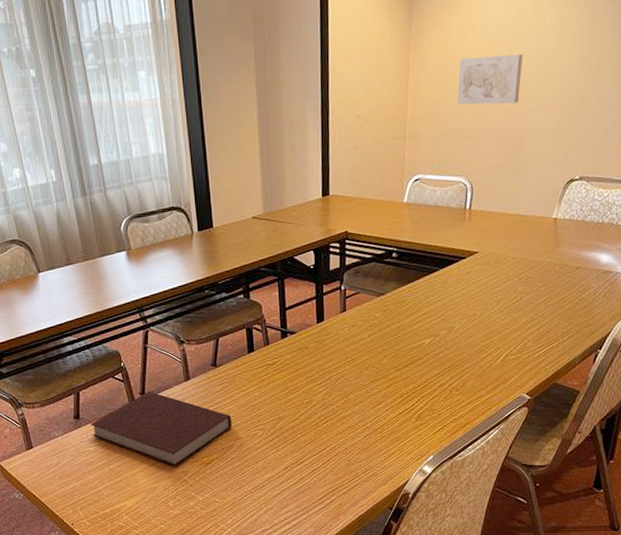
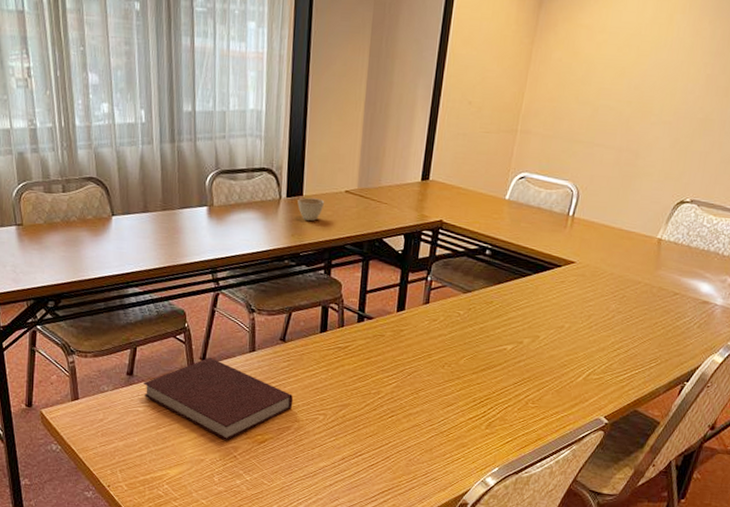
cup: none [209,228,235,250] -> present [297,197,325,221]
wall art: present [457,53,523,105] -> none [575,58,651,114]

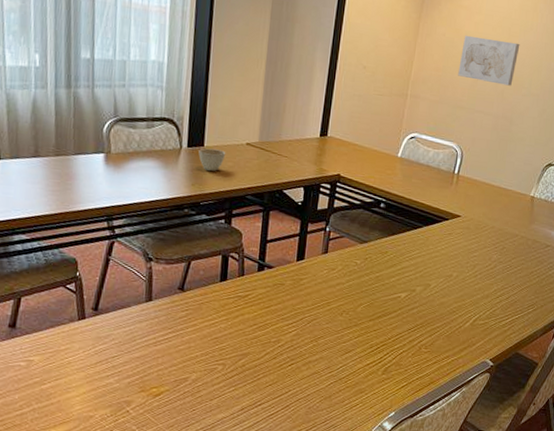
notebook: present [143,358,294,440] -> none [26,308,192,394]
wall art: none [575,58,651,114] -> present [458,35,520,86]

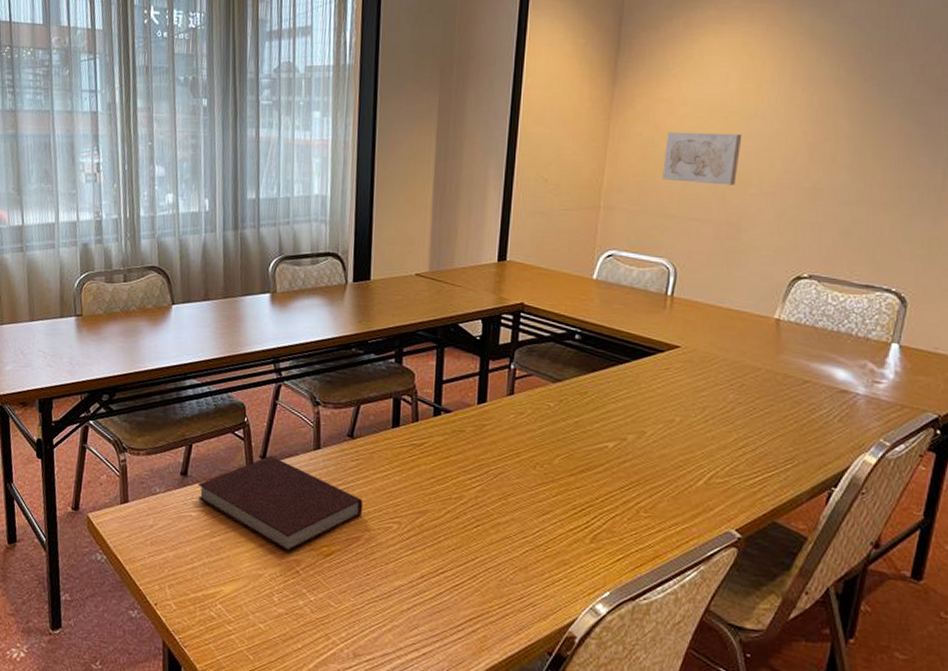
notebook: none [26,308,192,394] -> present [197,456,364,552]
cup: present [198,148,226,171] -> none [365,282,394,306]

